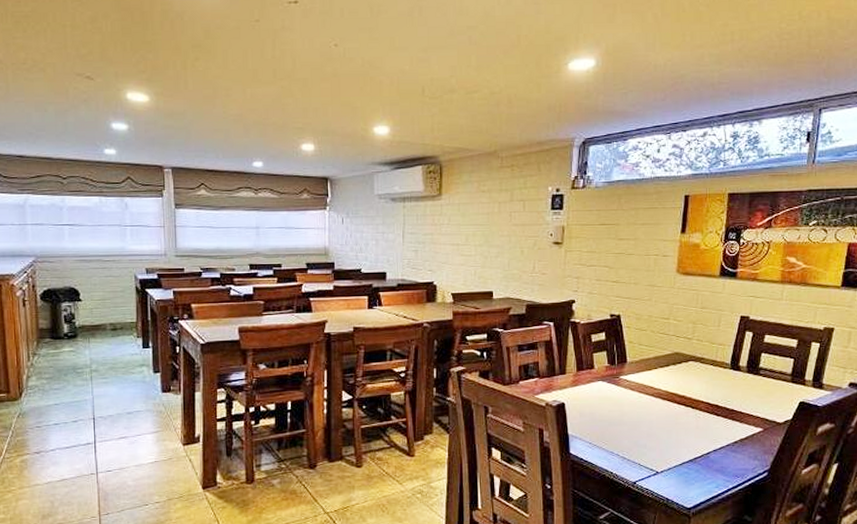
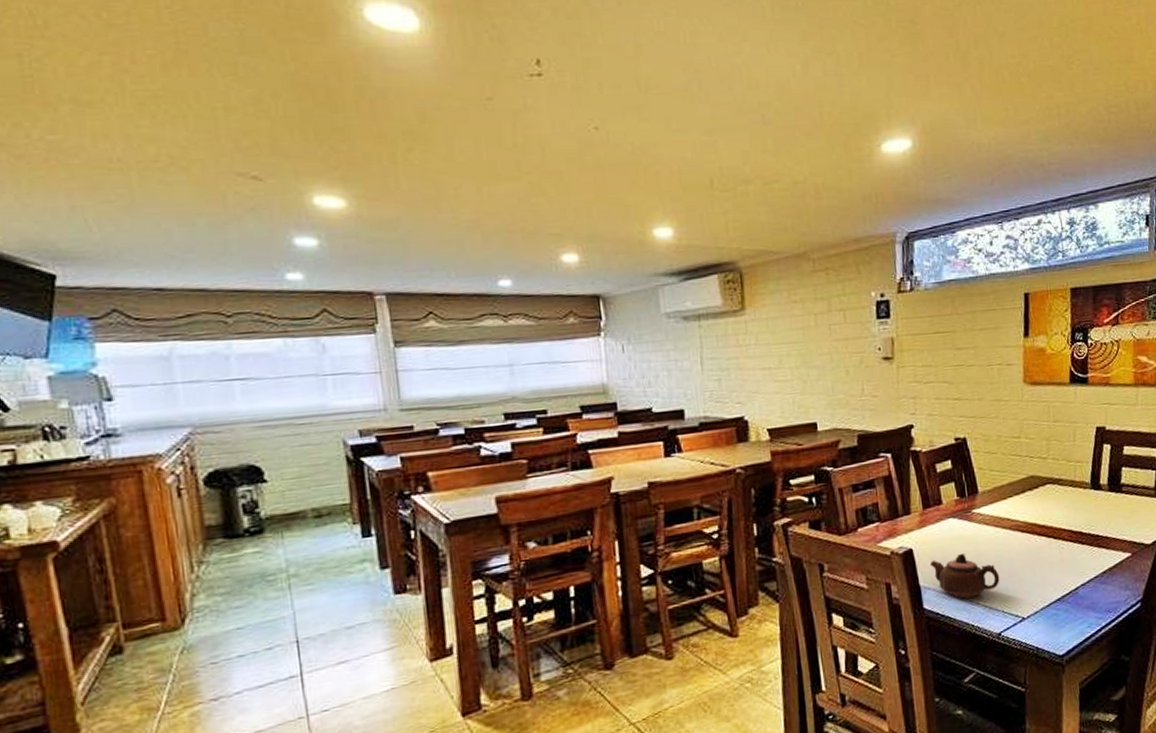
teapot: none [579,411,639,449] -> present [930,553,1000,598]

